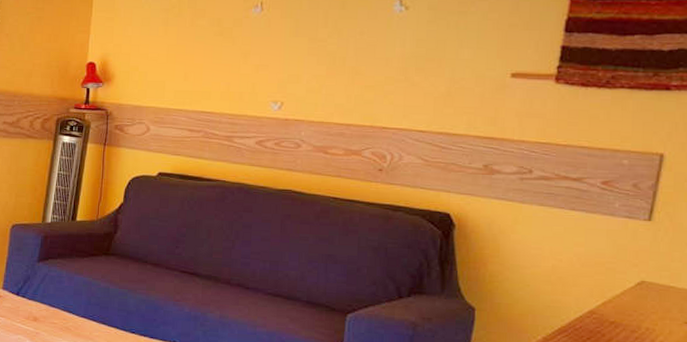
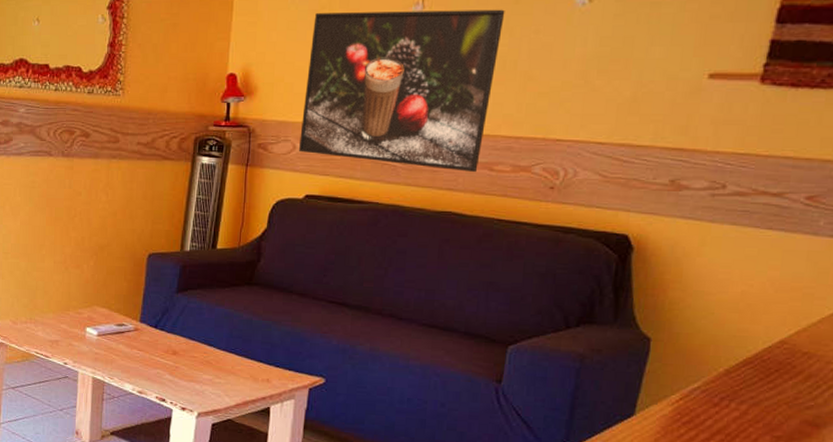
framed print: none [152,12,333,155] -> present [298,9,505,173]

